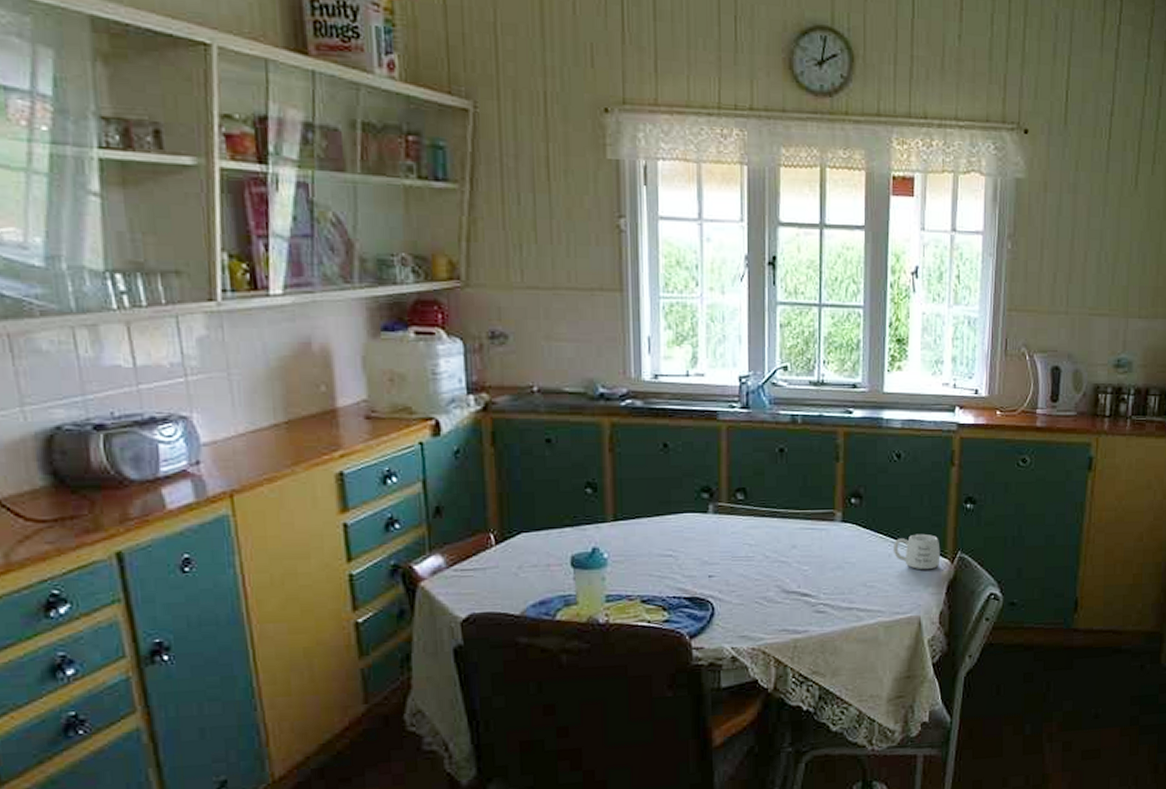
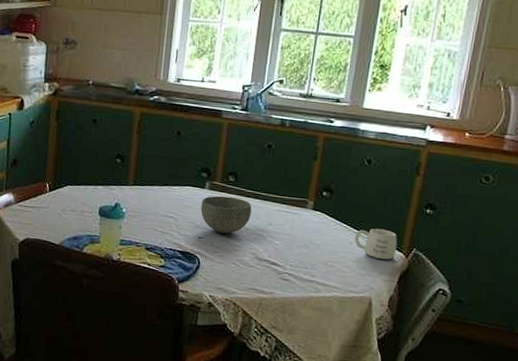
bowl: none [706,519,770,567] -> present [200,195,252,234]

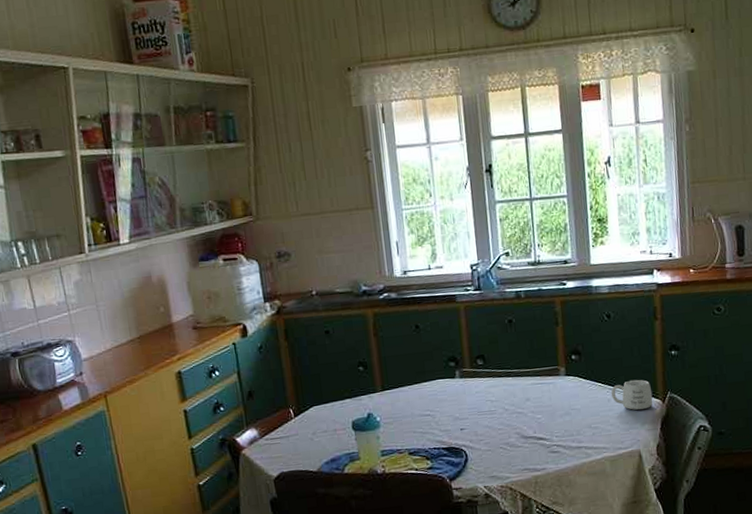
bowl: present [200,195,252,234] -> none [455,380,508,420]

